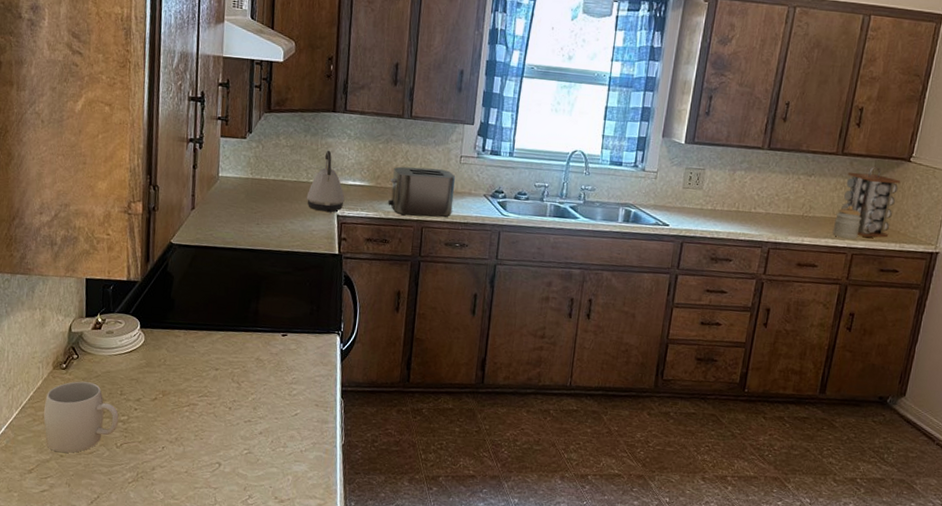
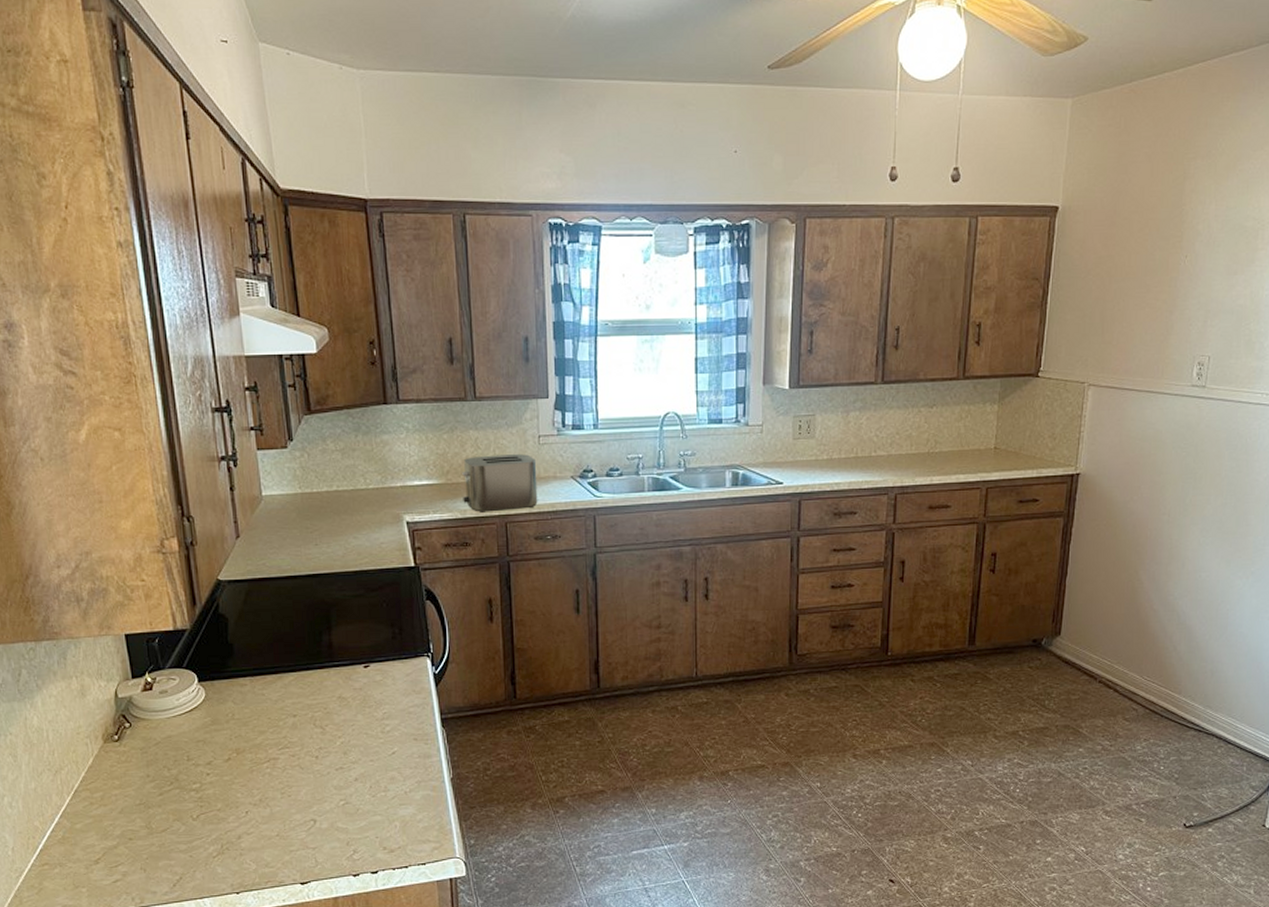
mug: present [43,381,119,454] -> none [100,752,190,836]
kettle: present [306,150,345,213] -> none [367,449,413,521]
jar: present [832,206,861,240] -> none [962,435,992,473]
spice rack: present [841,166,901,238] -> none [970,386,1031,467]

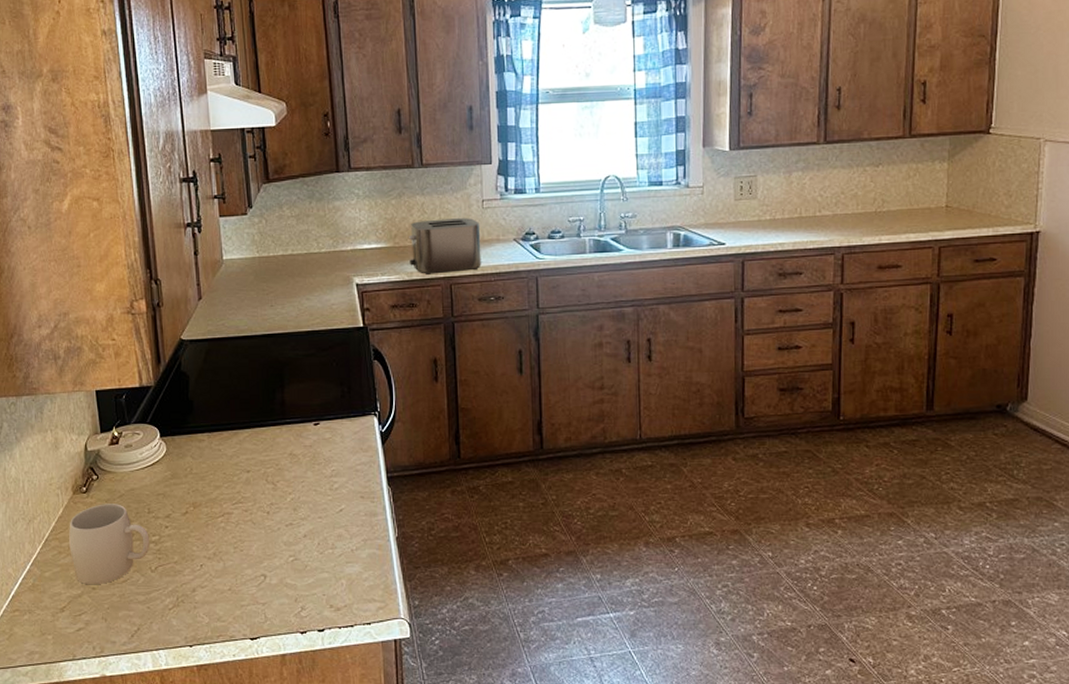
mug: none [100,752,190,836] -> present [68,504,150,585]

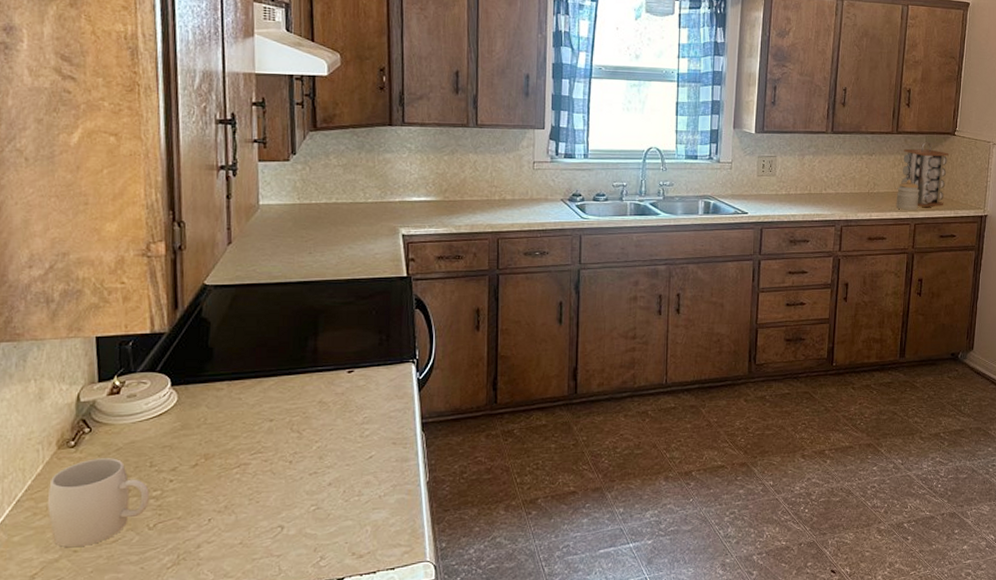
toaster: present [409,218,482,276] -> none [458,177,530,230]
jar: none [912,193,944,232] -> present [896,180,919,211]
spice rack: none [919,144,983,226] -> present [901,141,949,207]

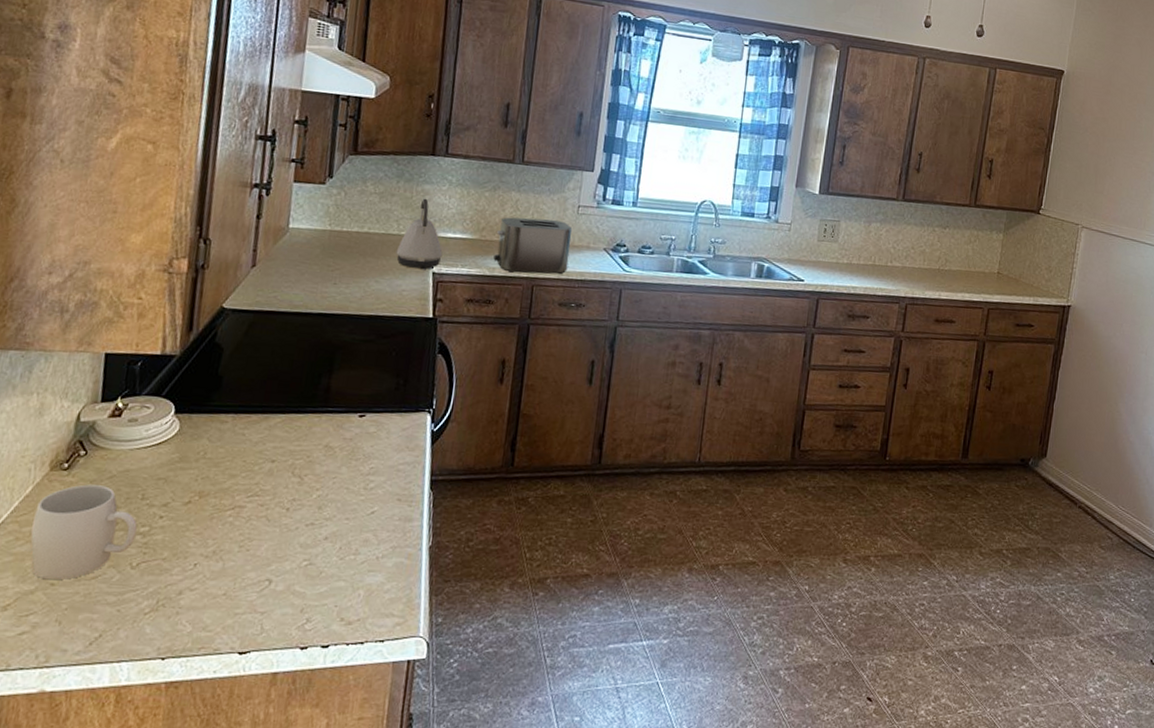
kettle: none [365,166,410,233] -> present [396,198,443,270]
toaster: none [458,177,530,230] -> present [493,217,573,275]
jar: present [896,180,919,211] -> none [968,259,996,294]
spice rack: present [901,141,949,207] -> none [976,218,1032,292]

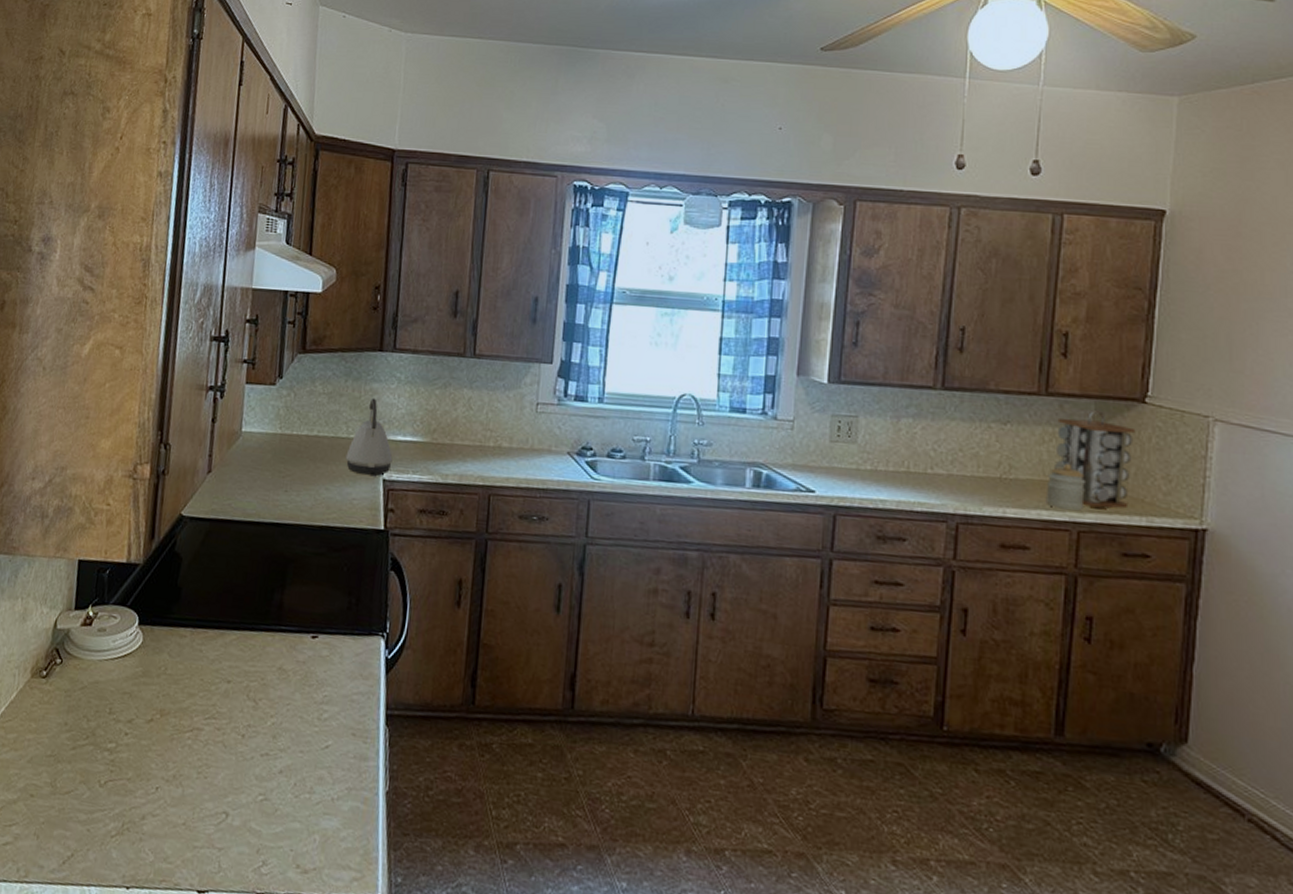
mug: present [30,484,138,581] -> none [13,694,105,792]
toaster: present [493,217,573,275] -> none [446,417,532,483]
jar: none [968,259,996,294] -> present [1045,464,1085,512]
spice rack: none [976,218,1032,292] -> present [1055,409,1136,509]

